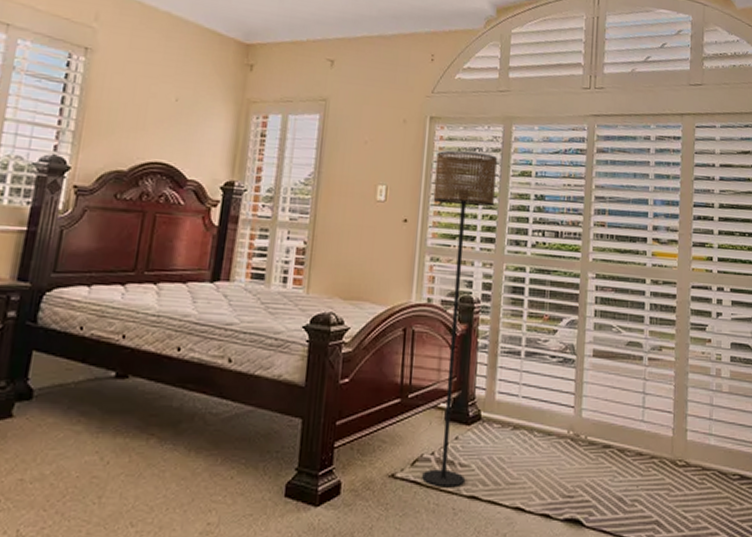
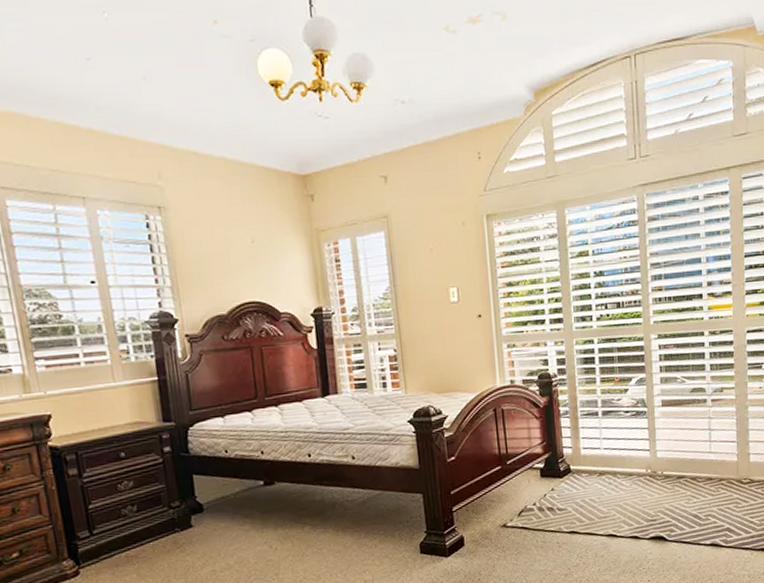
floor lamp: present [422,150,497,488] -> none [498,241,564,529]

